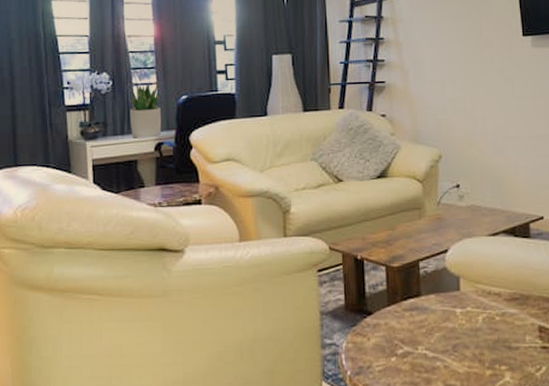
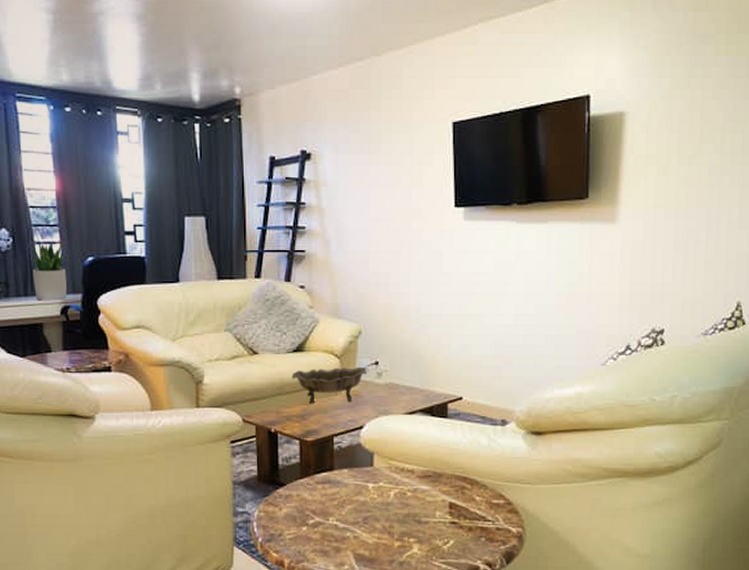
decorative bowl: none [376,190,449,229] -> present [291,366,367,404]

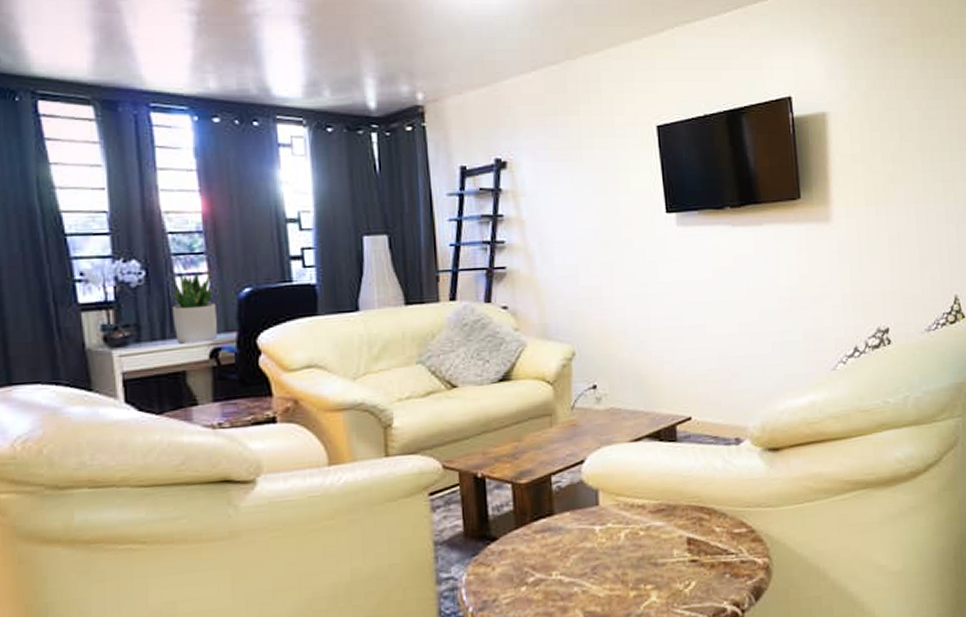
decorative bowl: present [291,366,367,404] -> none [498,392,585,440]

